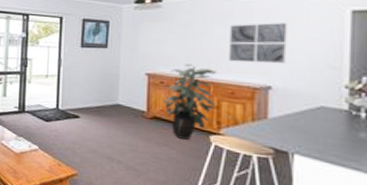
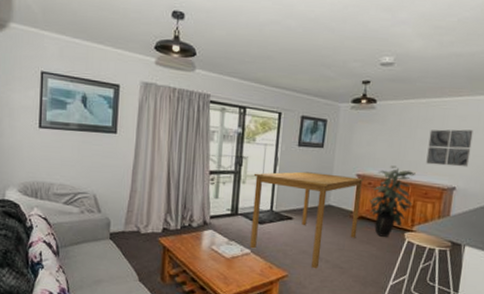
dining table: none [38,71,155,170] -> present [250,171,364,269]

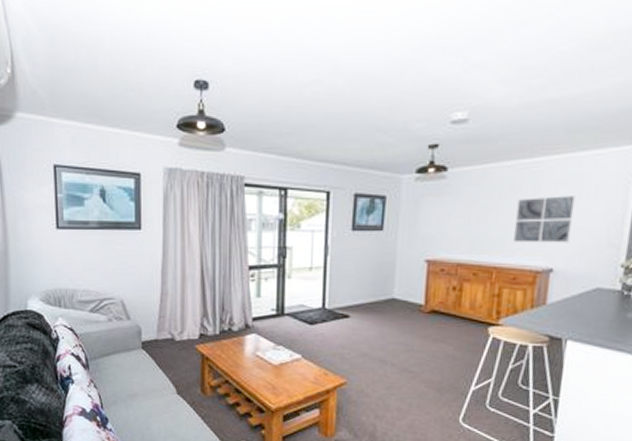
dining table: present [250,171,364,269] -> none [300,260,435,375]
indoor plant: present [369,165,417,237] -> none [443,247,502,333]

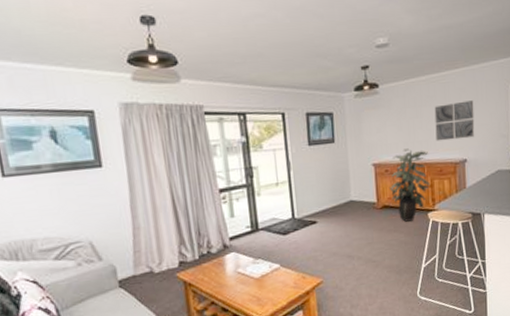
indoor plant: none [443,247,502,333] -> present [389,148,430,222]

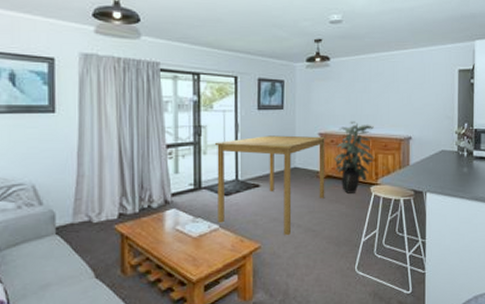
dining table: none [267,166,383,269] -> present [214,135,326,236]
wall art: present [434,100,475,141] -> none [382,81,421,117]

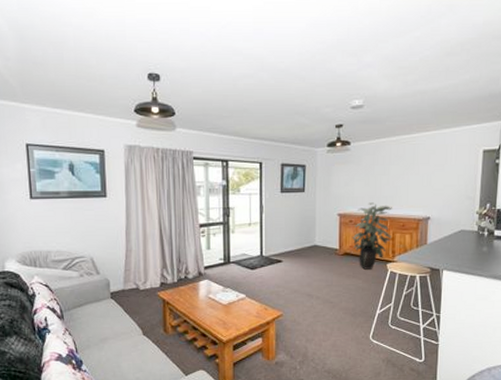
dining table: present [214,135,326,236] -> none [241,216,345,306]

